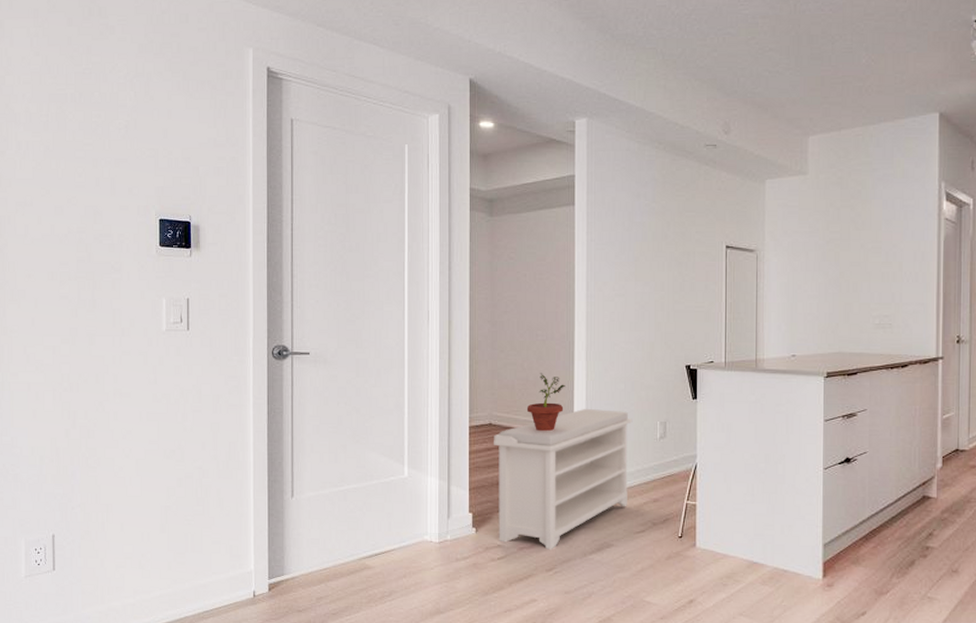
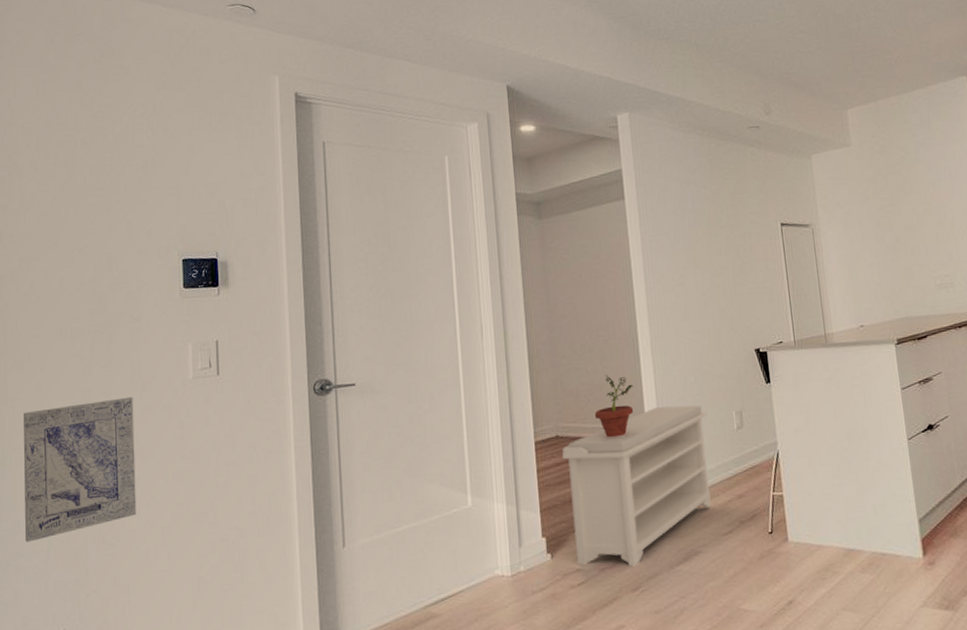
wall art: none [20,340,115,457] -> present [24,396,137,542]

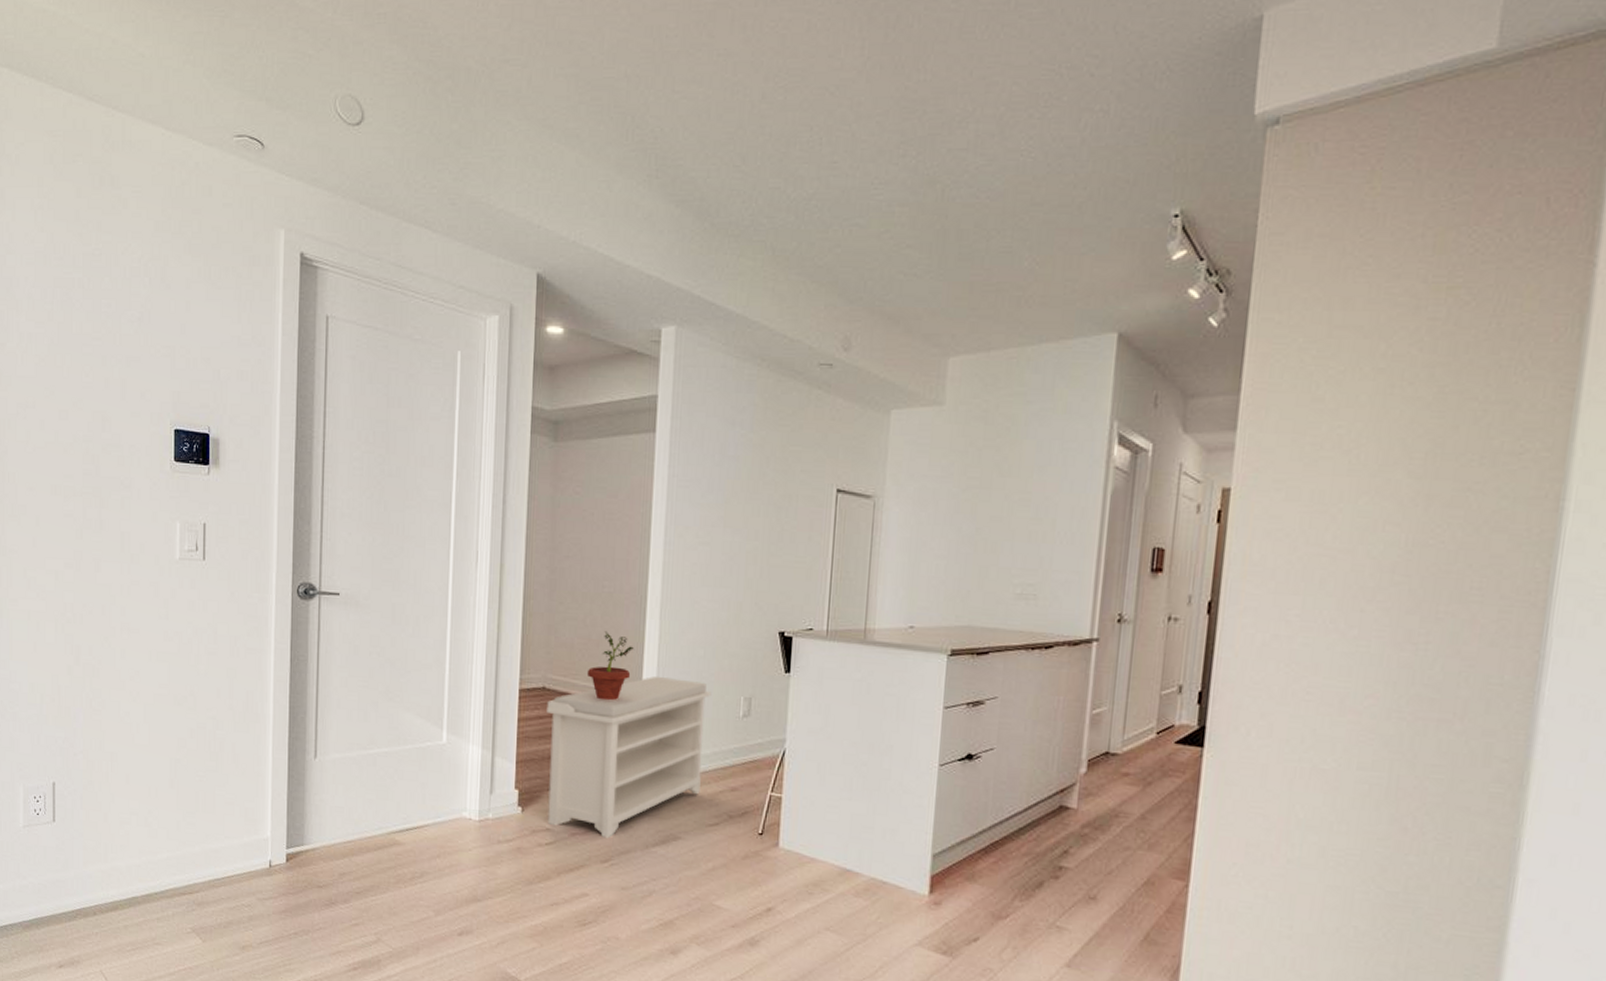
wall art: present [24,396,137,542] -> none [20,565,122,694]

